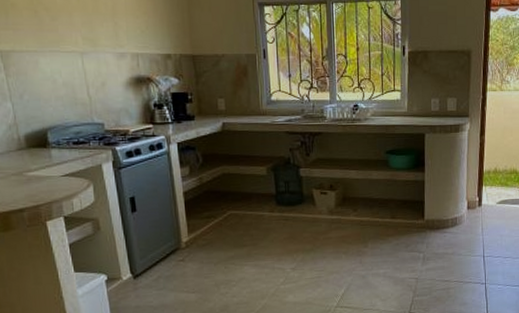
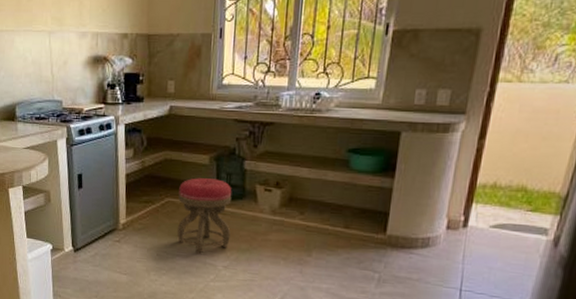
stool: none [240,188,295,260] -> present [177,178,232,254]

